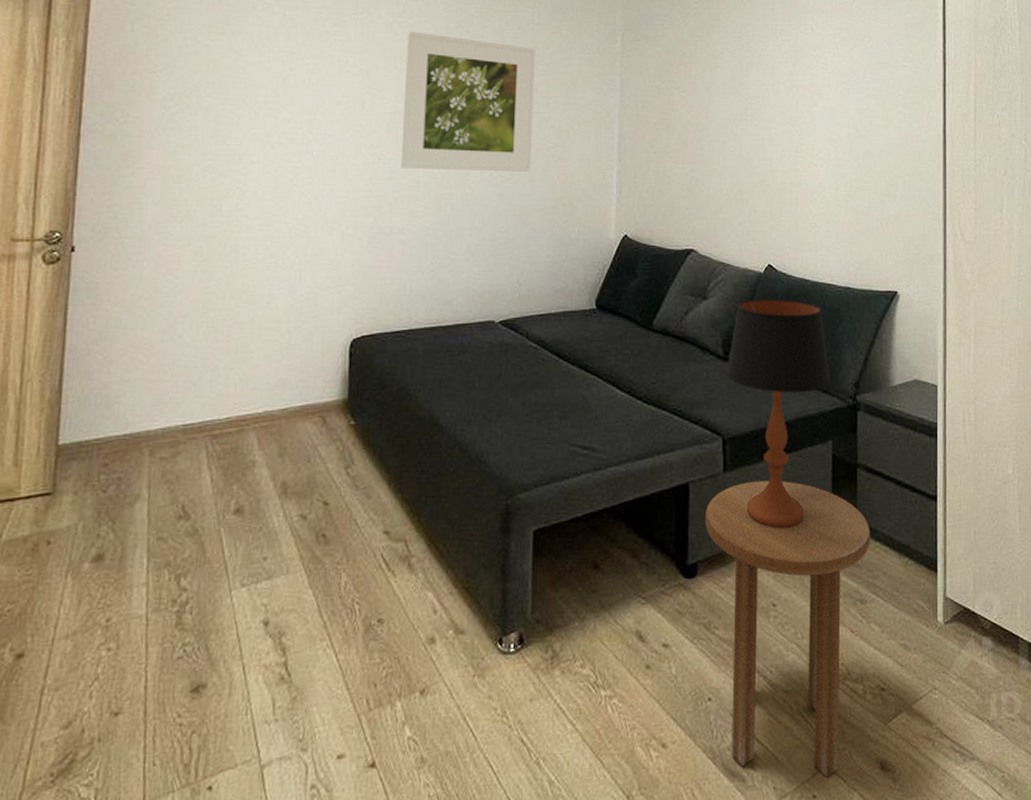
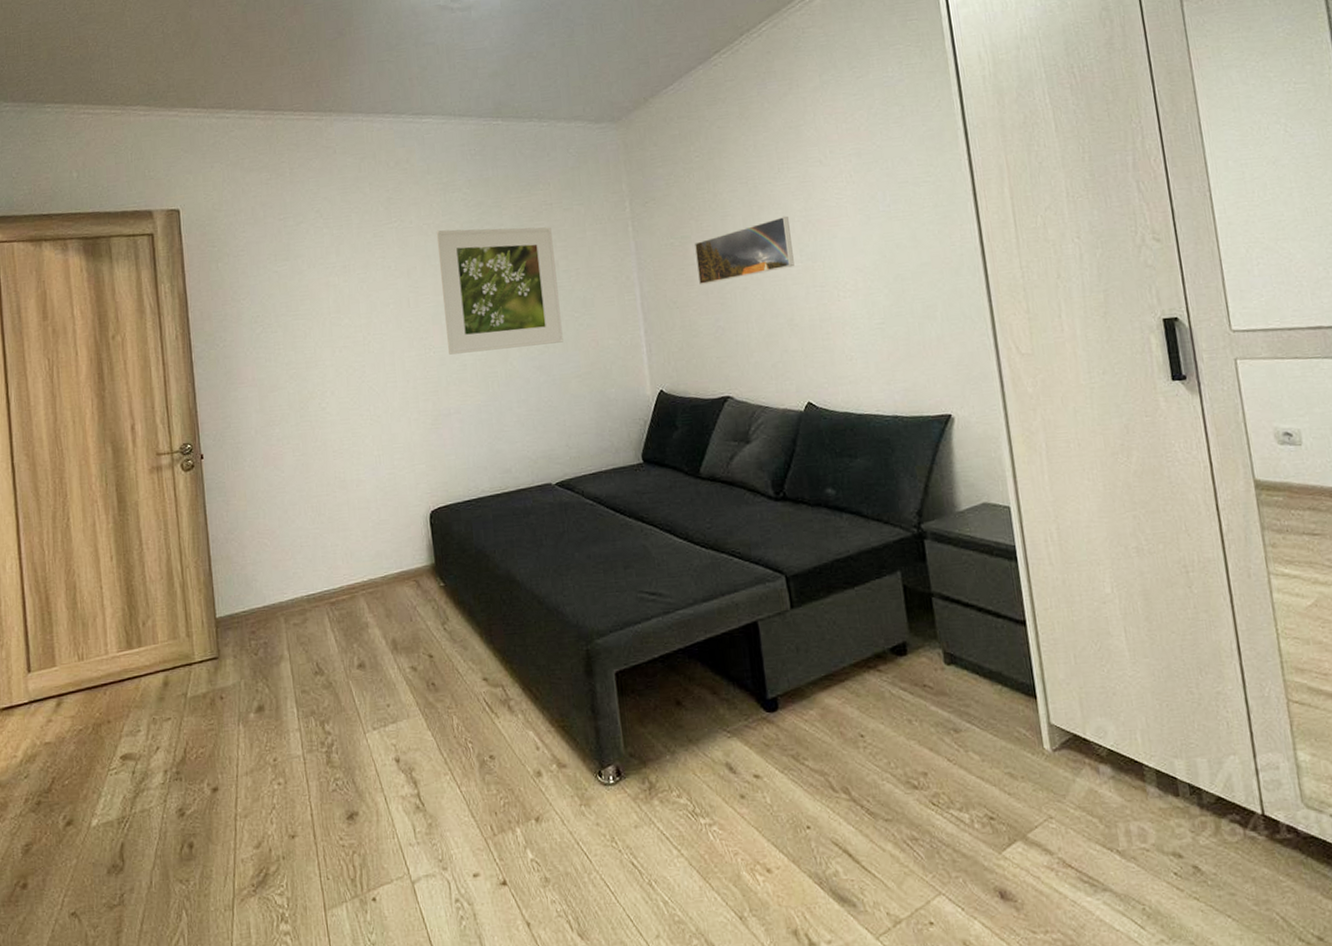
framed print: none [680,76,775,133] -> present [695,215,795,285]
side table: present [705,480,870,778] -> none [778,614,957,906]
table lamp: present [725,298,832,529] -> none [779,434,892,662]

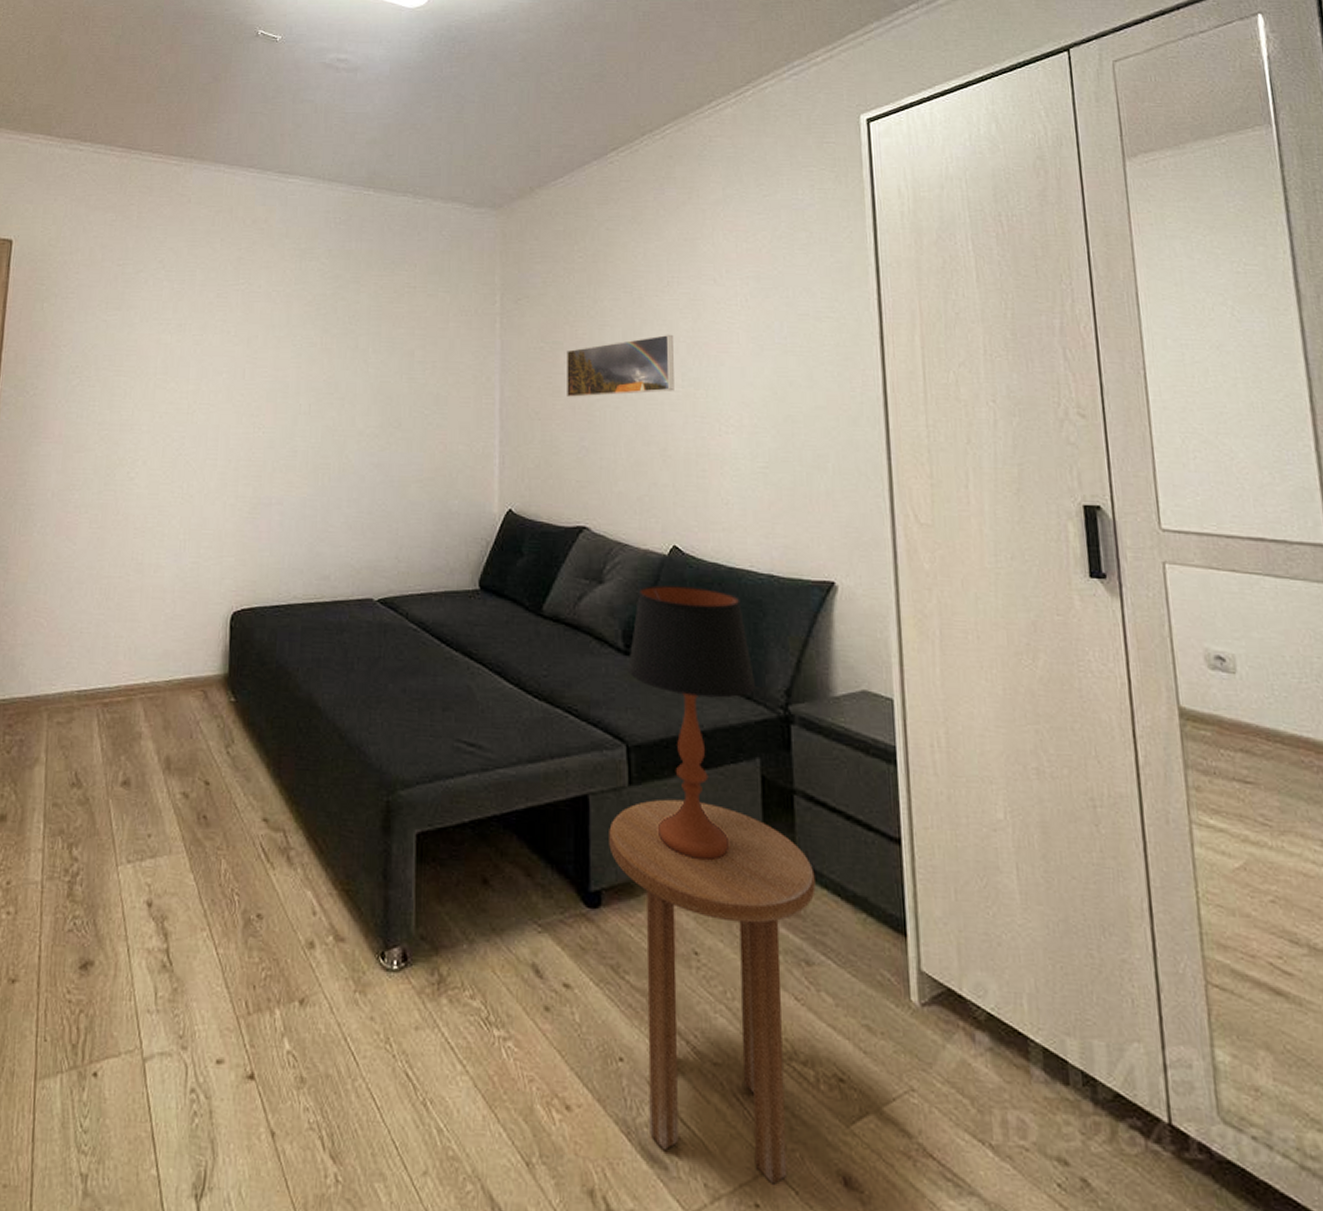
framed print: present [436,227,564,355] -> none [280,299,411,441]
side table: none [778,614,957,906] -> present [609,799,816,1185]
table lamp: none [779,434,892,662] -> present [627,584,756,861]

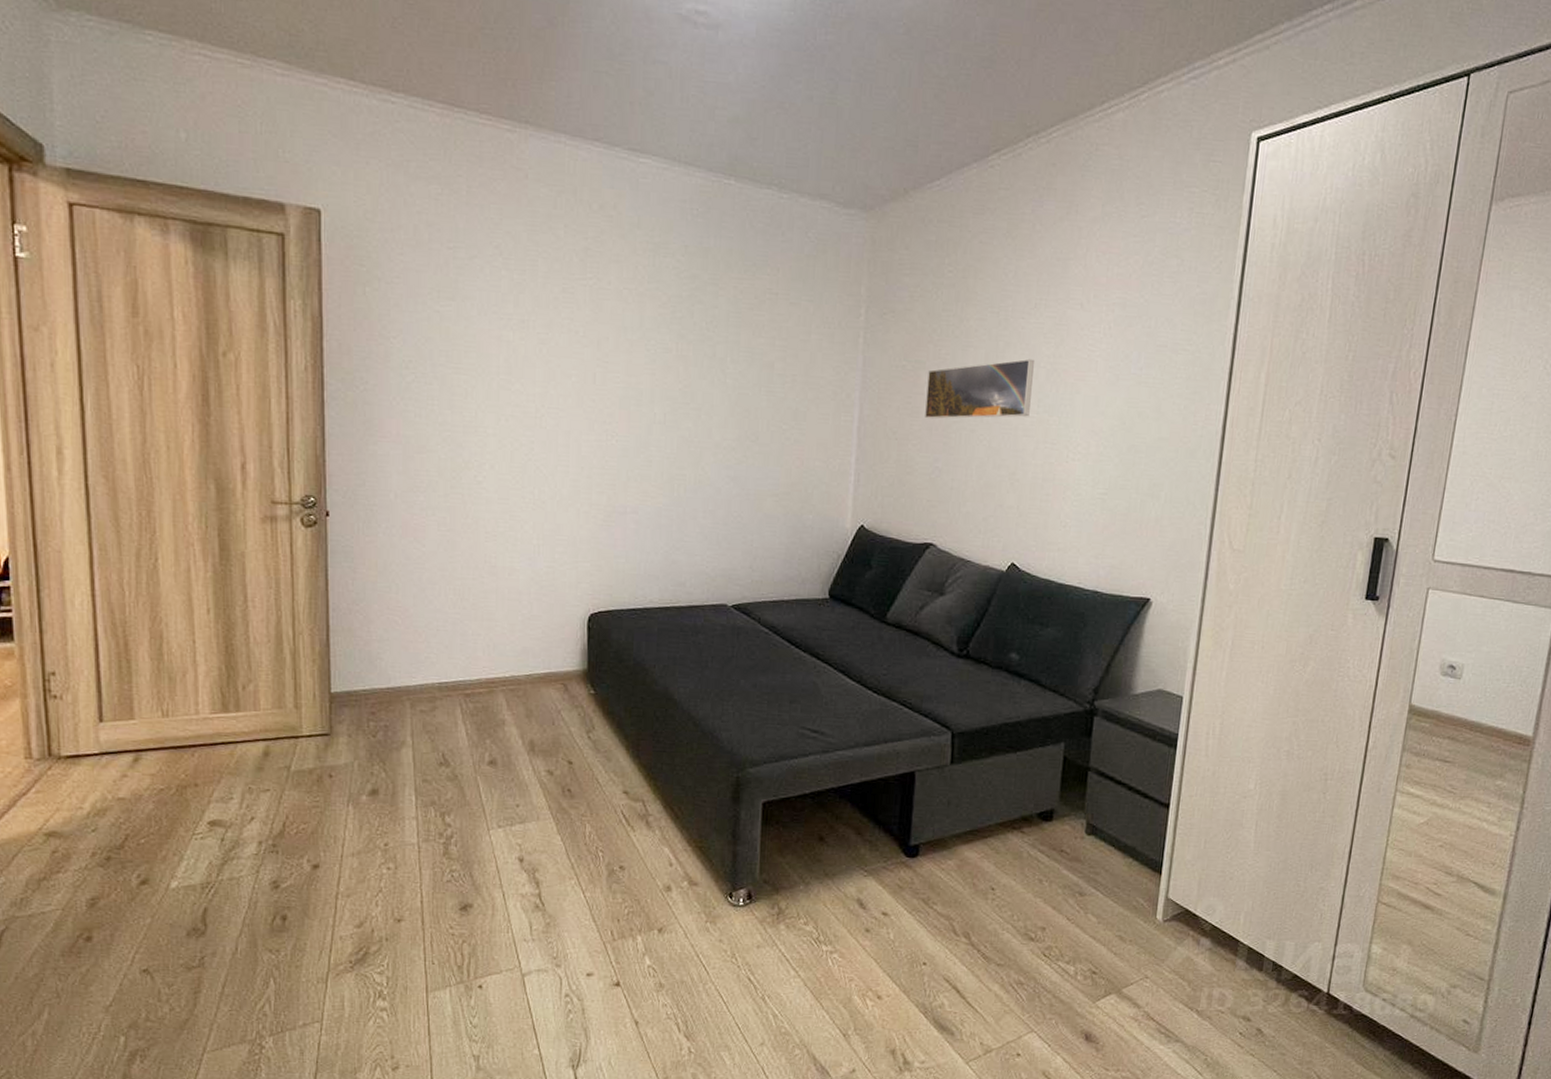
side table: present [609,799,816,1185] -> none [929,774,1097,1041]
table lamp: present [627,584,756,861] -> none [958,597,1070,822]

